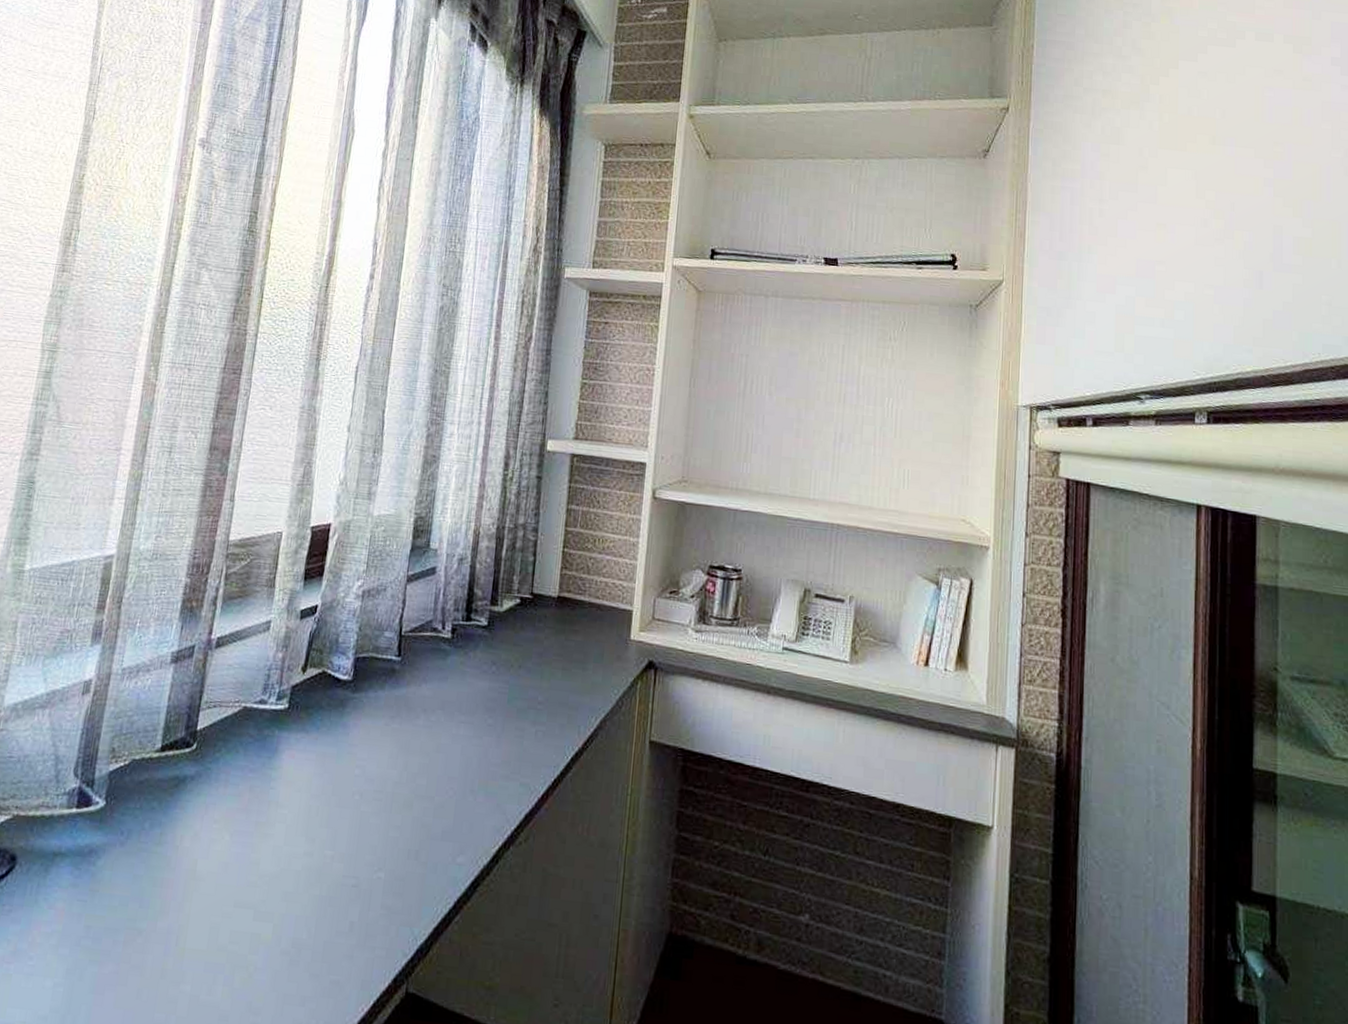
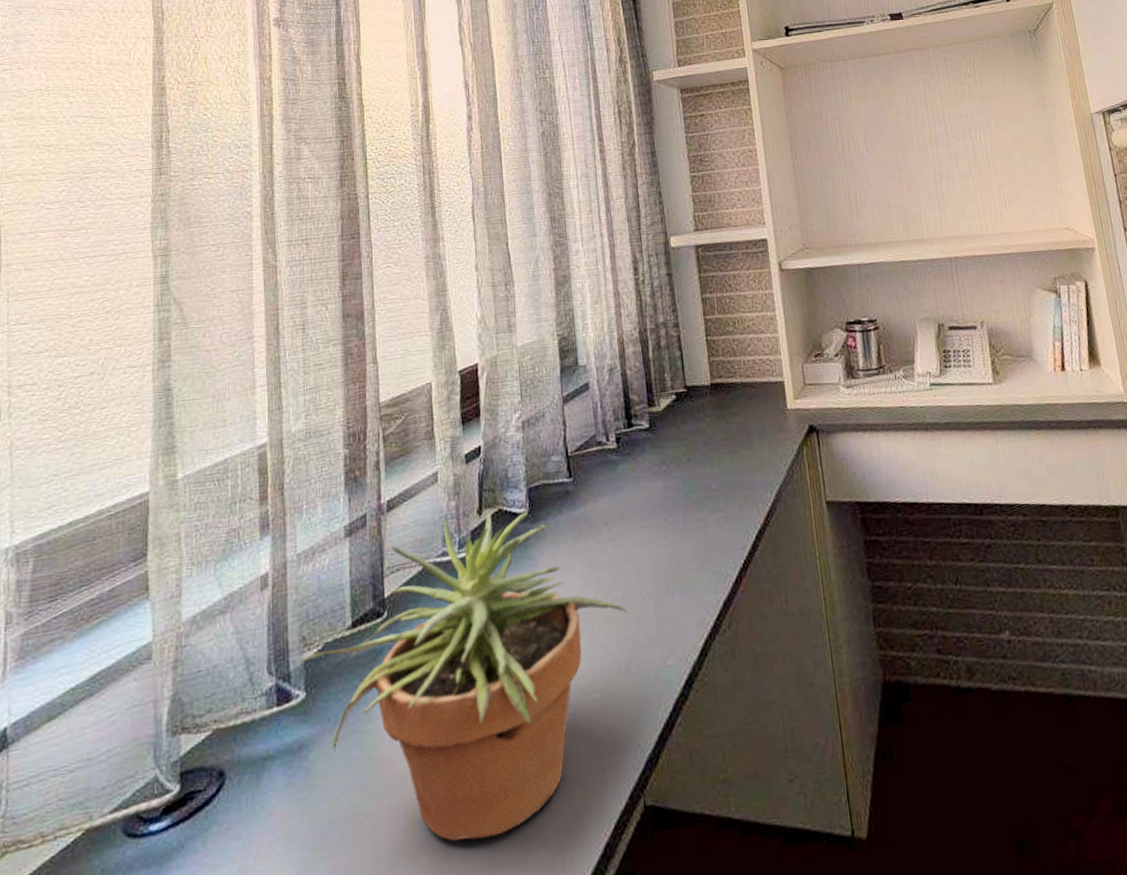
potted plant: none [102,664,429,983] -> present [296,511,629,842]

